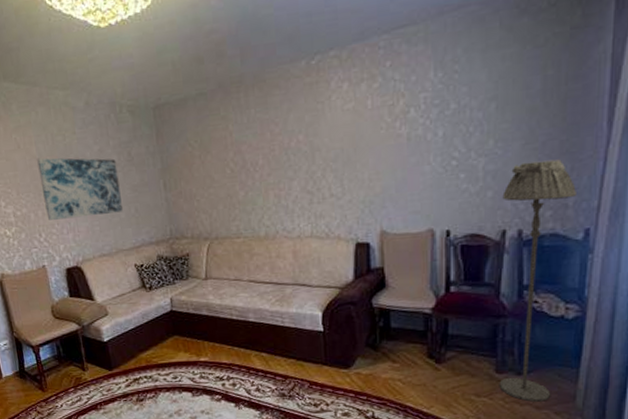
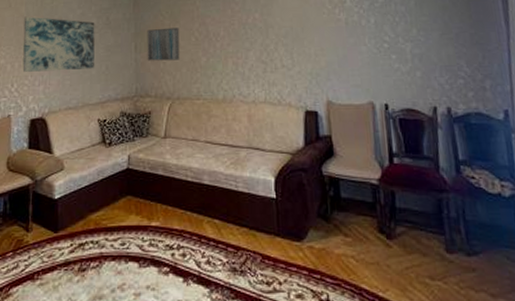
wall art: none [175,158,215,200] -> present [147,27,180,61]
floor lamp: present [499,159,576,402] -> none [429,48,503,288]

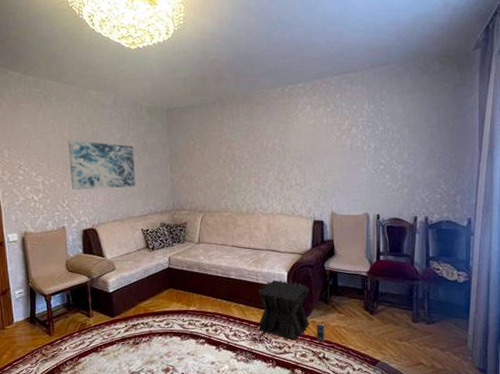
wall art: present [147,27,180,61] -> none [180,151,210,180]
side table: none [237,187,328,277] -> present [258,279,325,342]

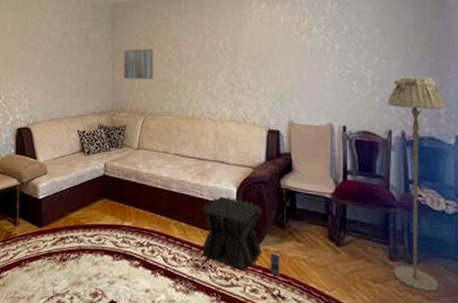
wall art: present [68,140,135,190] -> none [9,34,76,86]
wall art: none [180,151,210,180] -> present [123,49,154,79]
floor lamp: none [414,170,461,345] -> present [387,77,446,293]

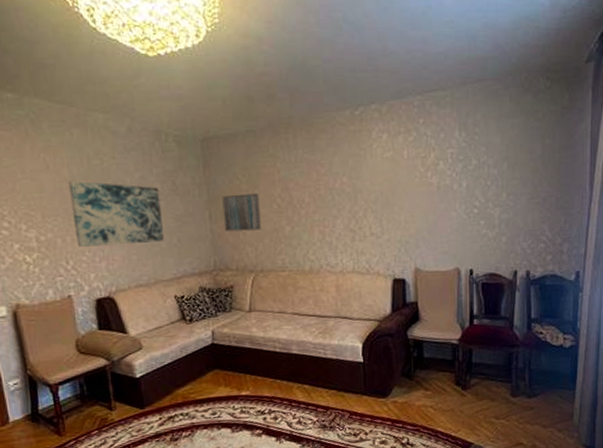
wall art: none [9,34,76,86] -> present [68,180,164,247]
side table: present [202,196,281,276] -> none [326,352,409,426]
floor lamp: present [387,77,446,293] -> none [514,213,569,422]

